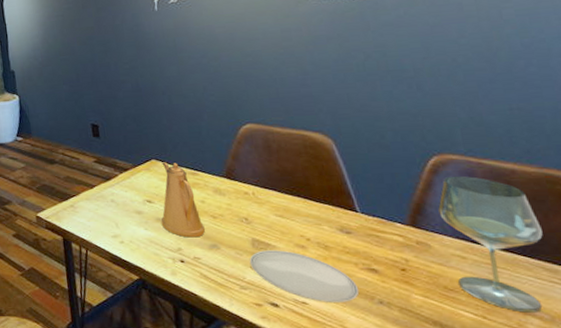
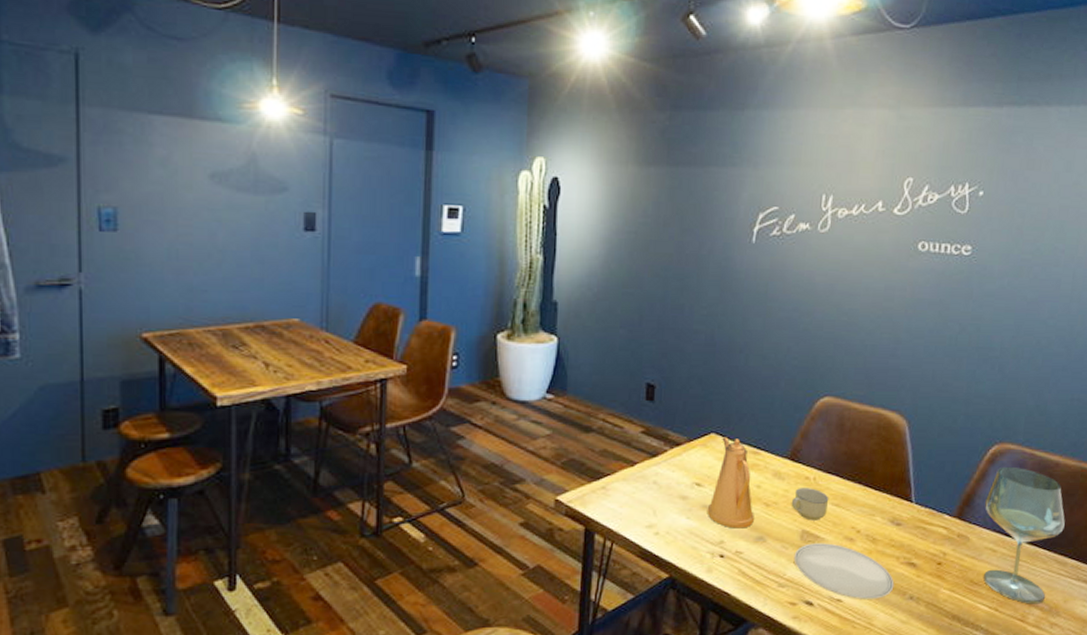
cup: none [235,202,273,230] -> present [791,488,829,521]

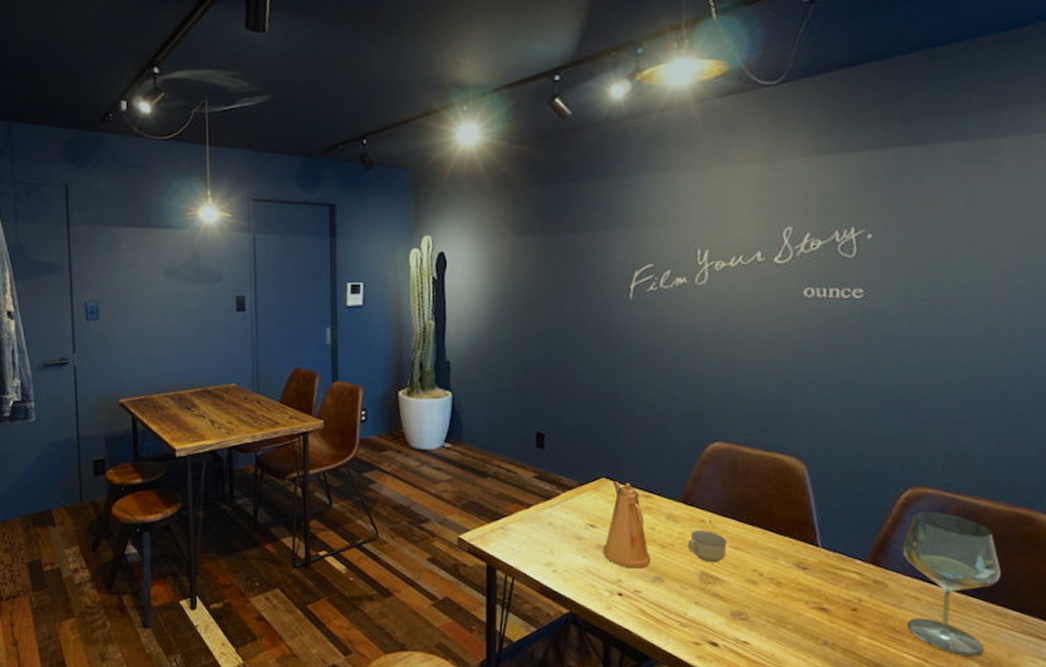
plate: present [793,543,895,600] -> none [694,585,805,644]

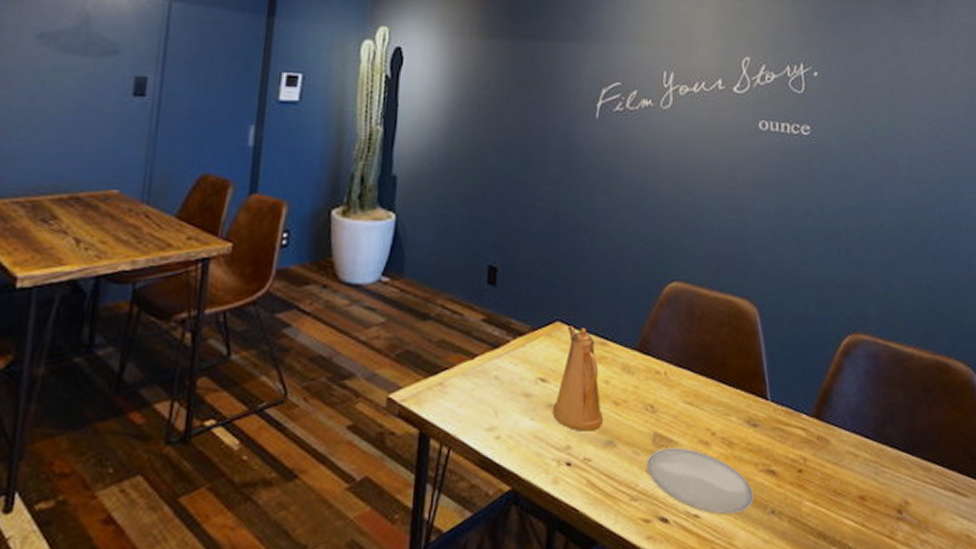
cup: present [687,530,727,563] -> none [641,384,682,422]
plate: none [694,585,805,644] -> present [646,448,754,516]
wine glass: present [902,511,1001,657] -> none [843,359,925,518]

